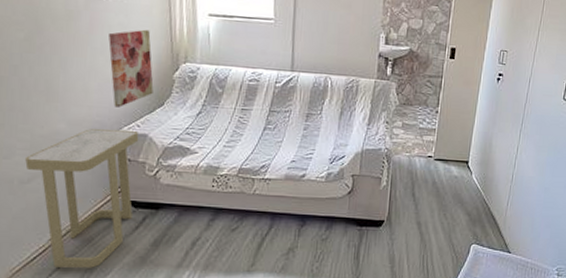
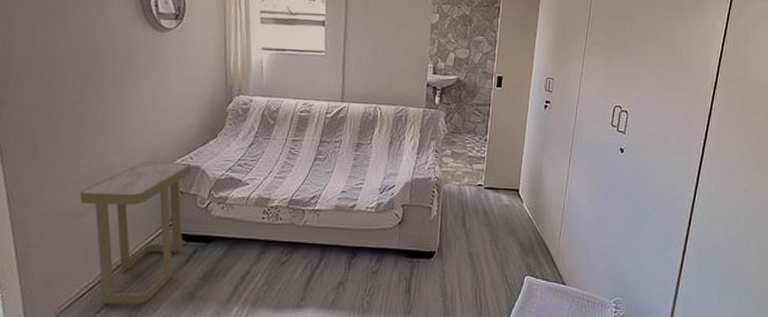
wall art: present [108,29,154,107] -> none [165,63,208,140]

